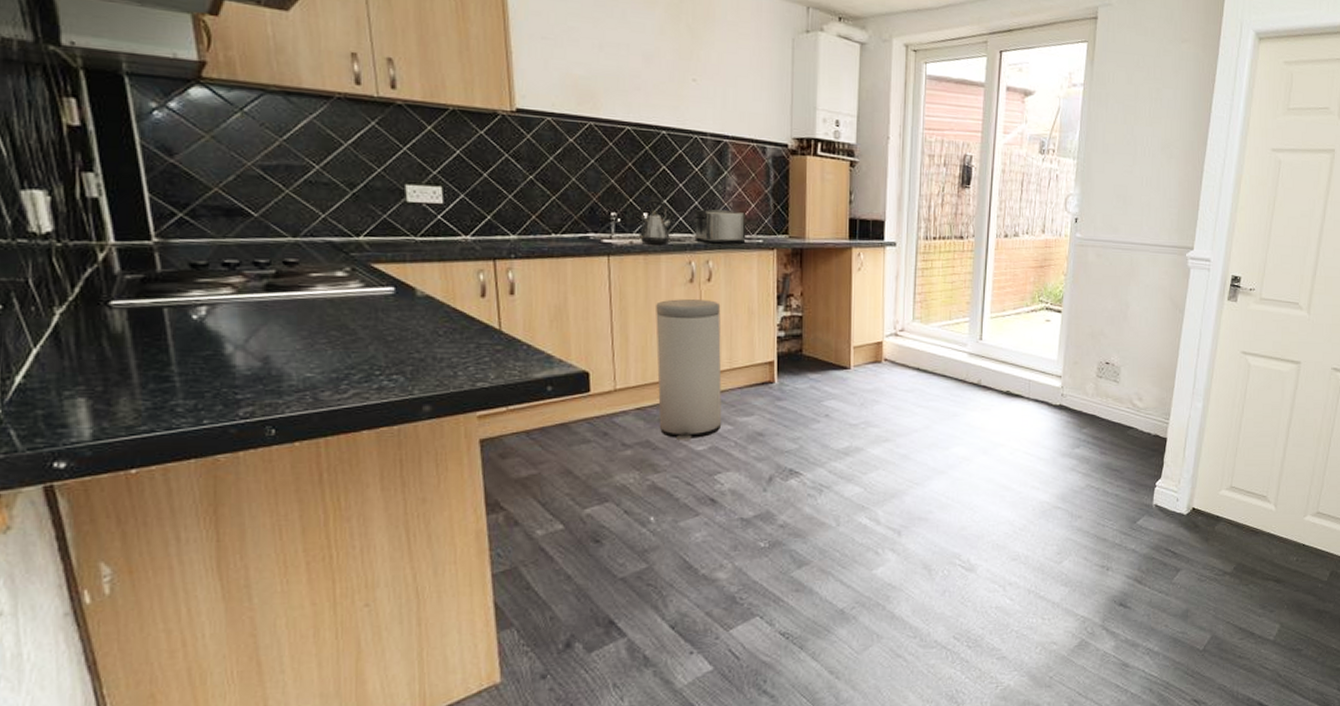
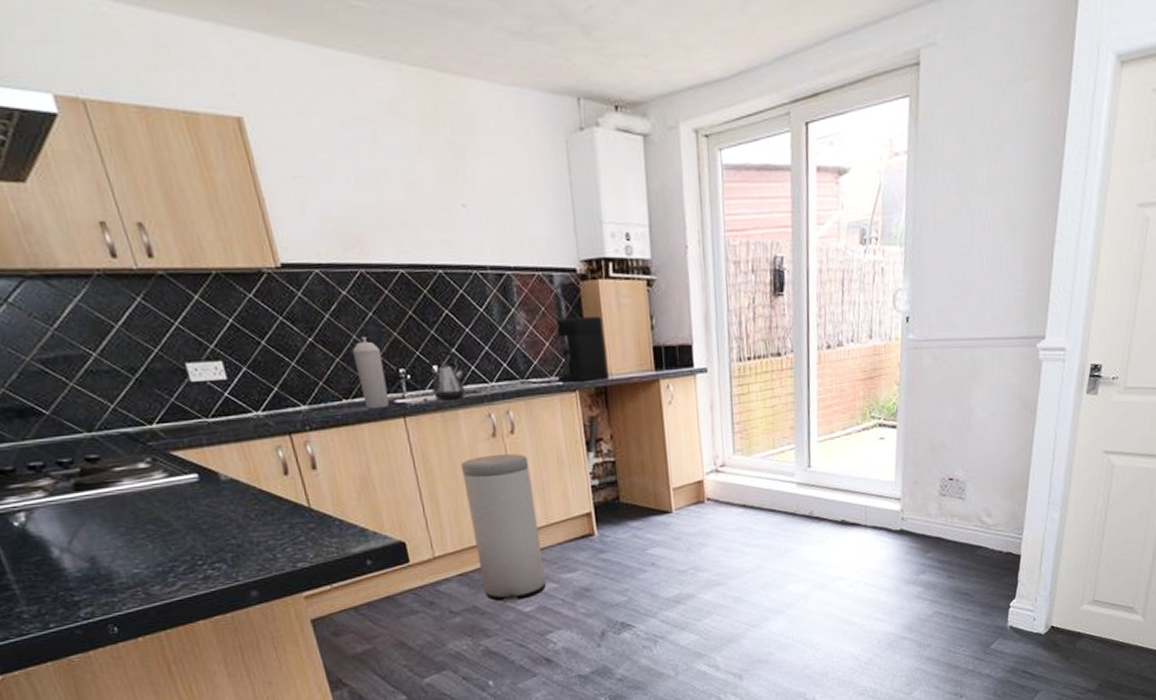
canister: none [569,179,597,246] -> present [352,336,389,410]
toaster: present [693,209,747,245] -> none [486,352,545,393]
coffee maker: none [758,185,806,244] -> present [556,316,610,383]

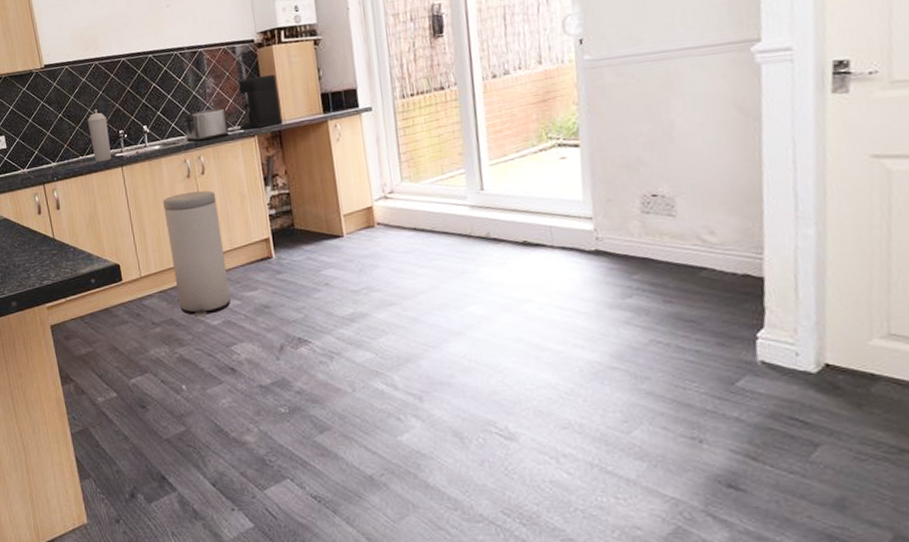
kettle: present [428,350,465,401] -> none [140,113,167,152]
toaster: none [486,352,545,393] -> present [183,108,229,143]

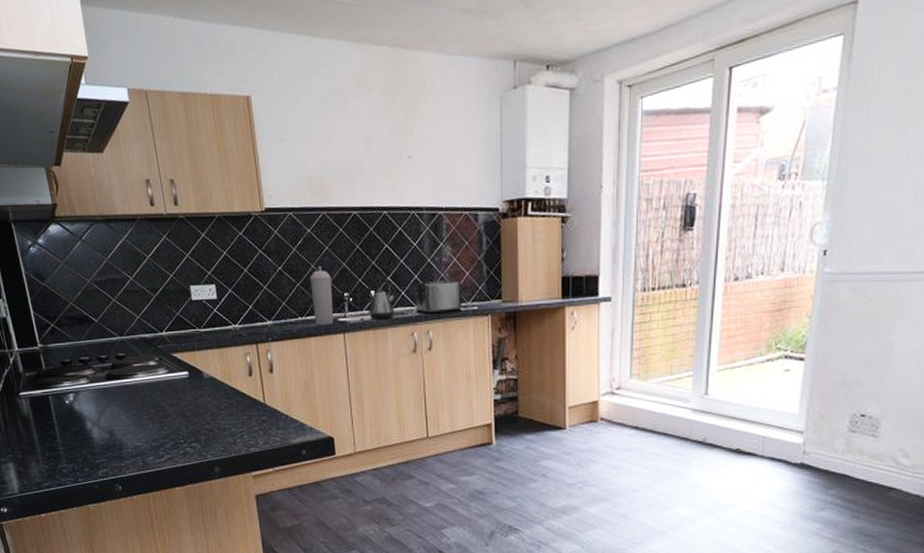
kettle: none [140,113,167,152] -> present [367,278,396,320]
pedal bin: present [163,190,231,318] -> none [385,368,446,498]
coffee maker: present [238,74,283,131] -> none [473,250,519,308]

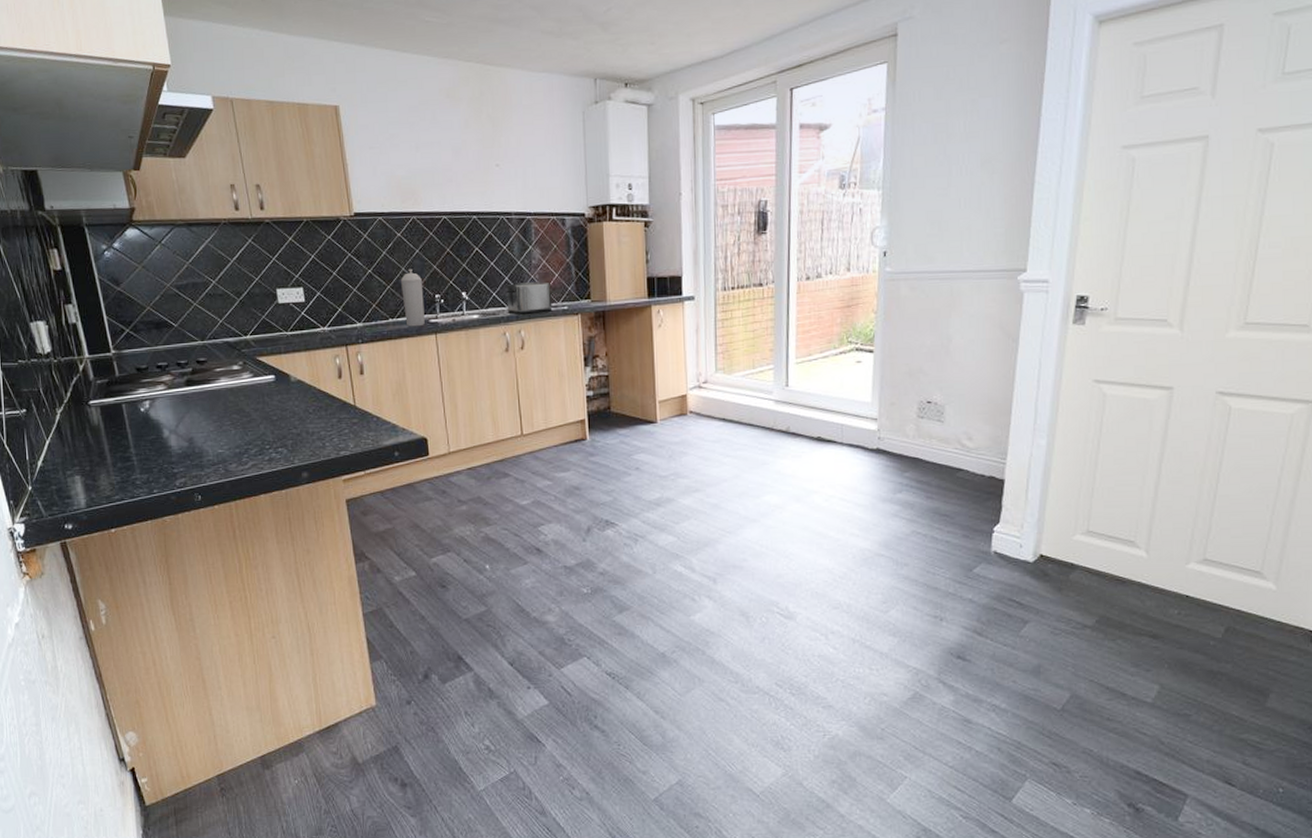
kettle: present [367,278,396,320] -> none [458,280,487,321]

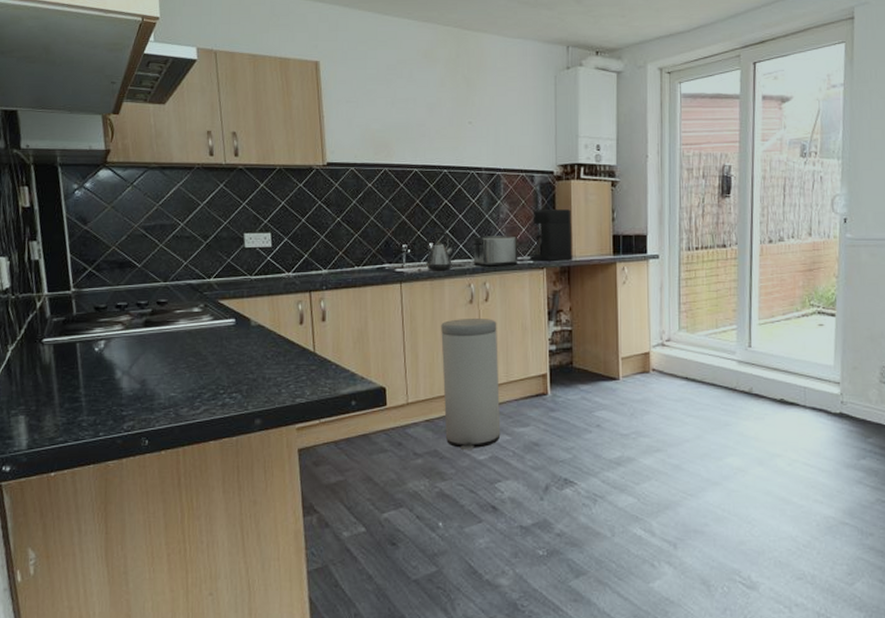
canister: present [400,268,425,327] -> none [368,218,391,275]
kettle: none [458,280,487,321] -> present [425,231,454,271]
pedal bin: none [478,366,542,497] -> present [441,319,501,451]
coffee maker: none [563,252,608,308] -> present [529,209,573,262]

